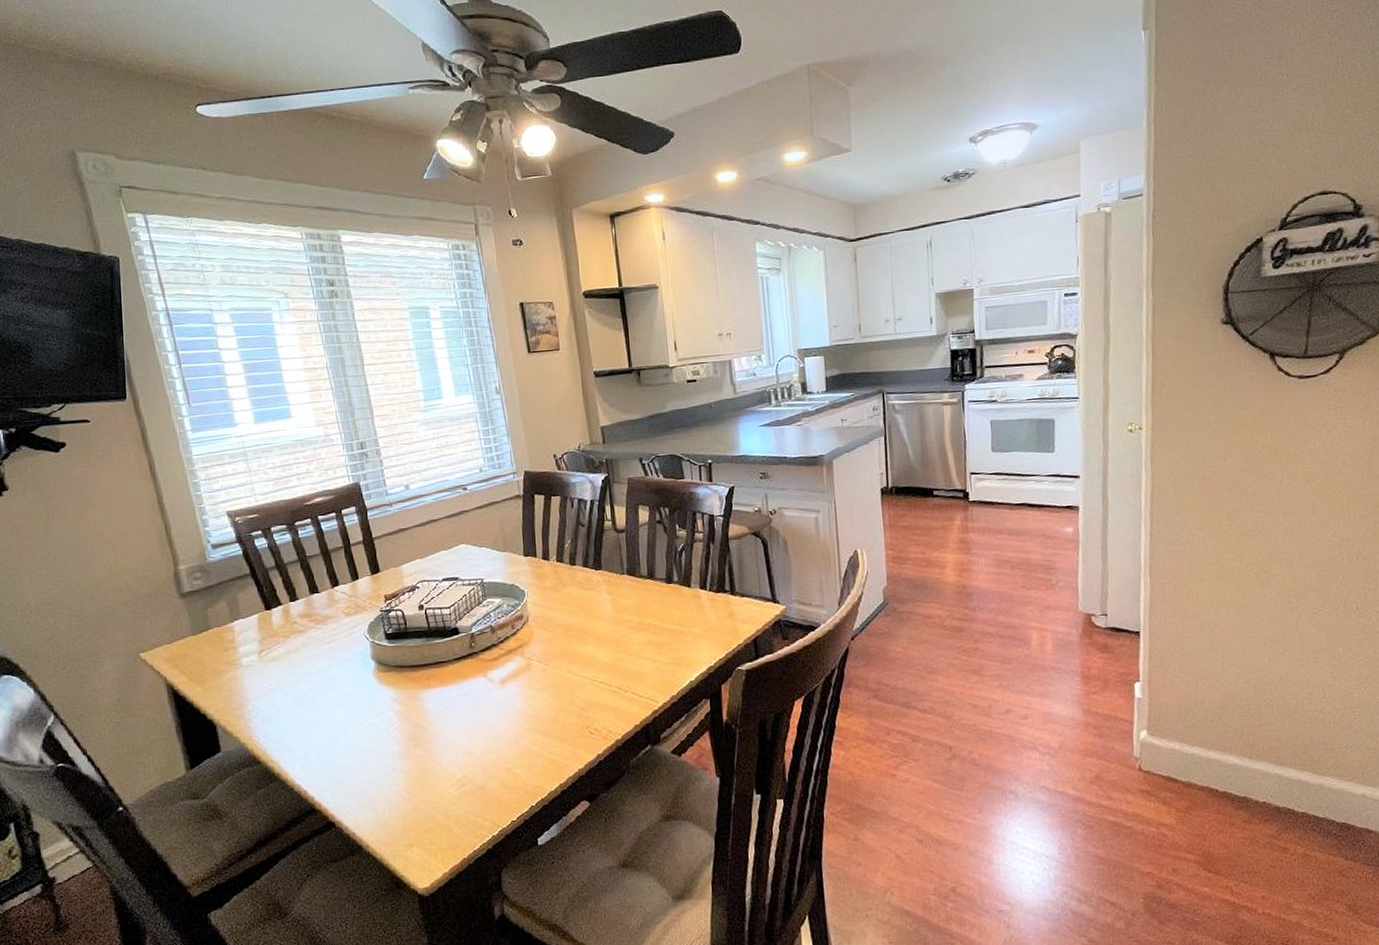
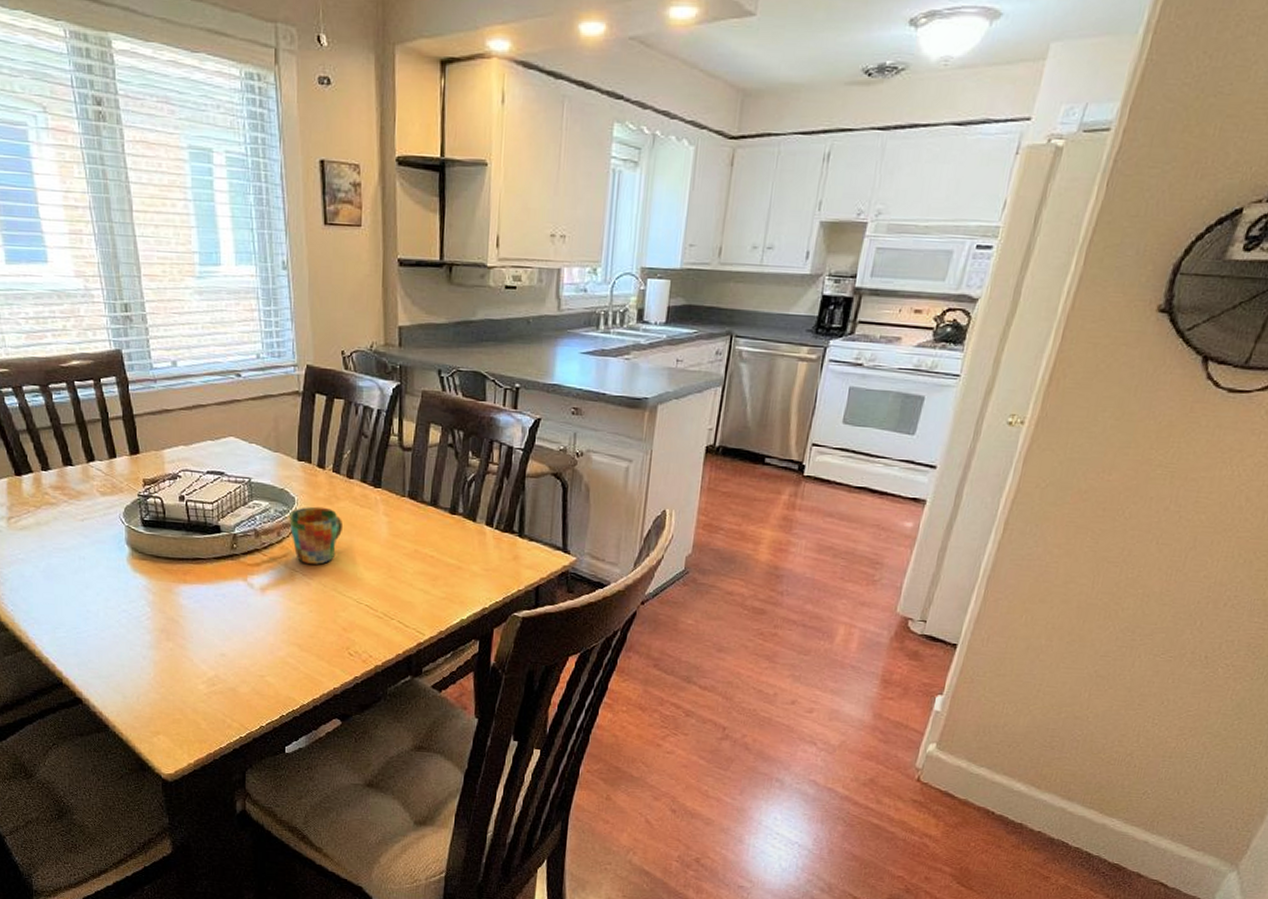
mug: none [521,595,571,651] -> present [289,506,342,564]

